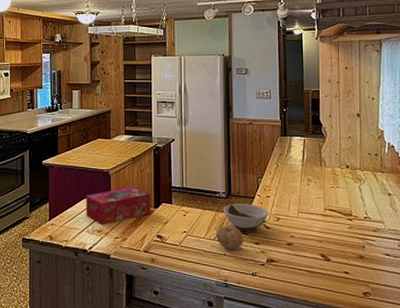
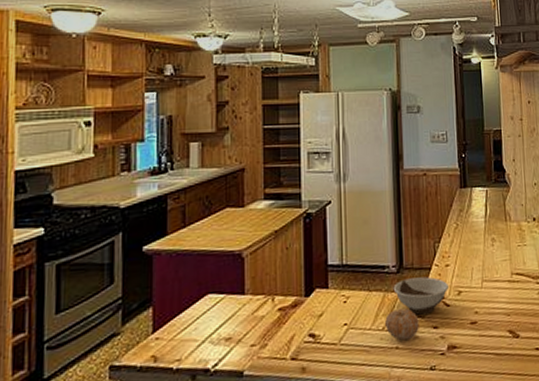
tissue box: present [86,186,150,225] -> none [208,269,299,331]

